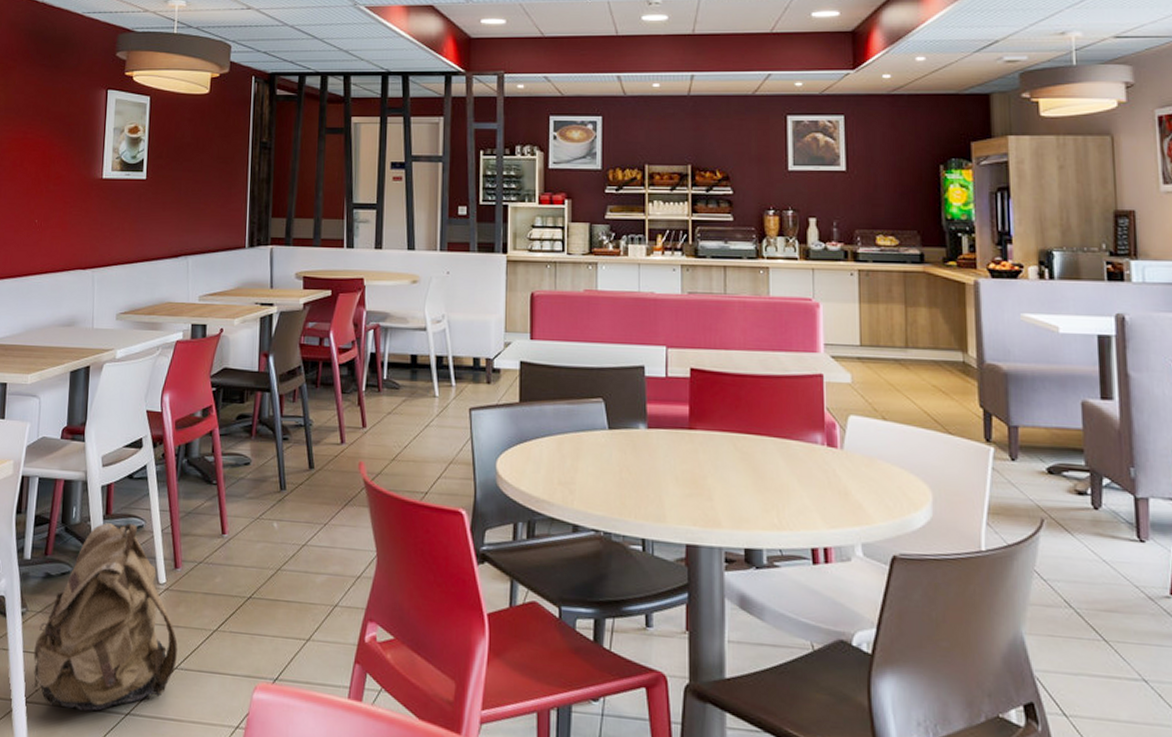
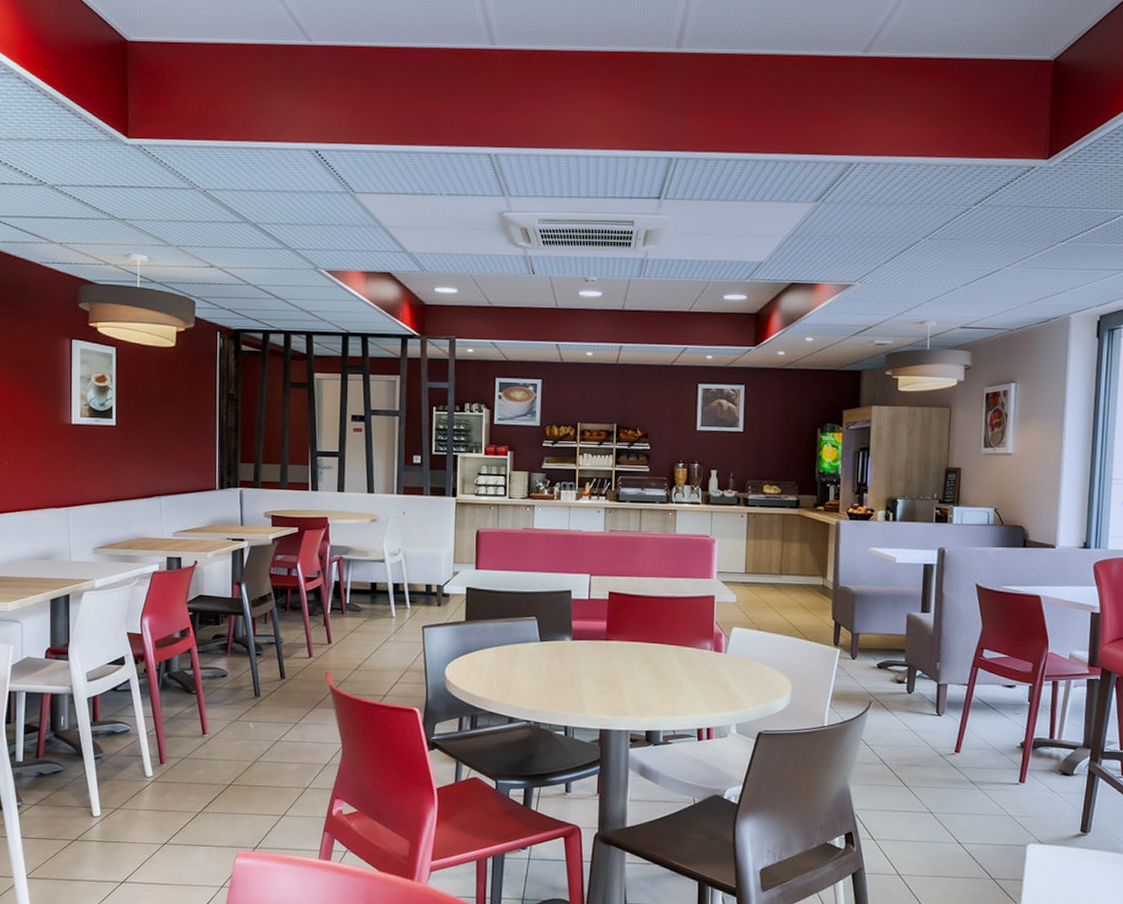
backpack: present [33,523,178,712] -> none [32,728,166,883]

